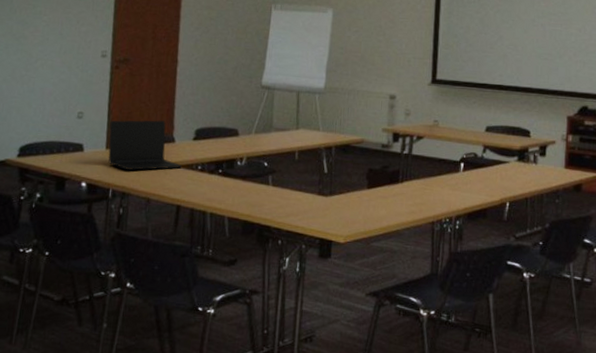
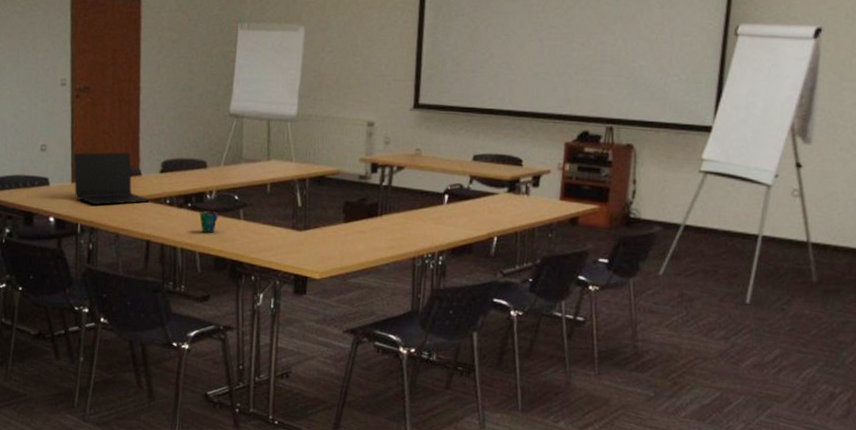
cup: none [229,177,248,199] -> present [199,211,218,234]

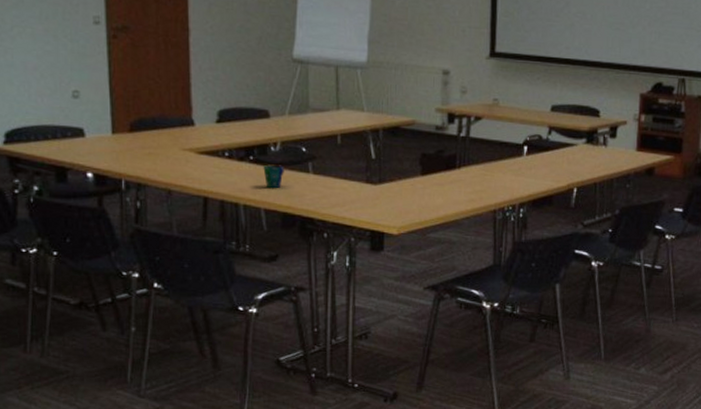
laptop: present [74,152,150,205] -> none [114,100,206,158]

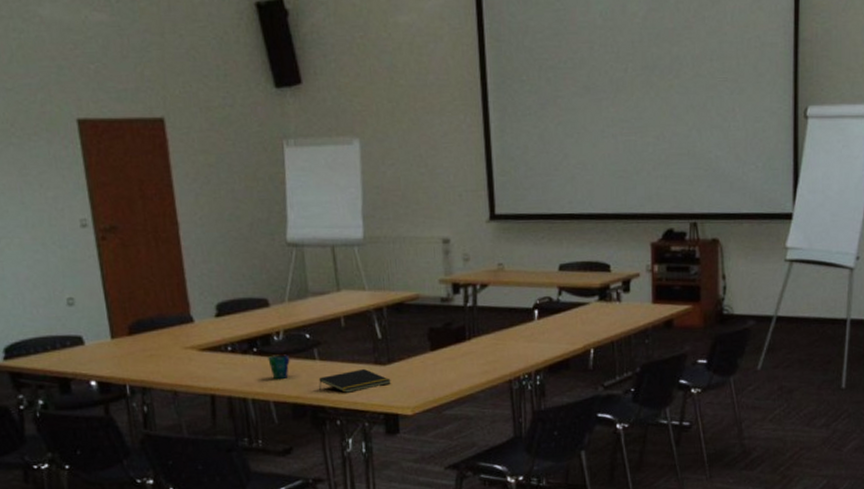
notepad: none [310,186,380,208] -> present [318,369,391,393]

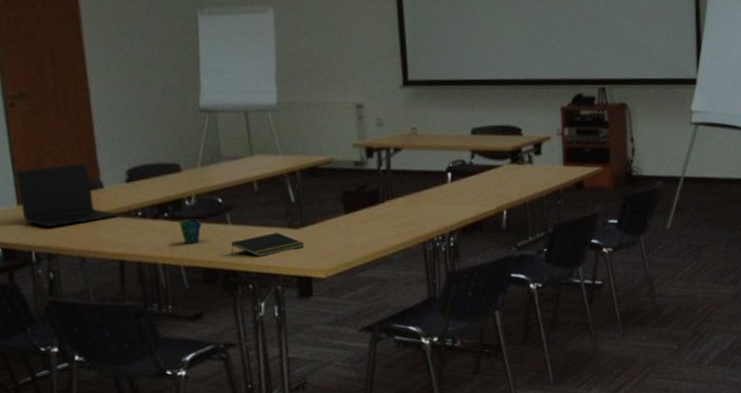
laptop: none [110,298,208,361] -> present [17,163,118,227]

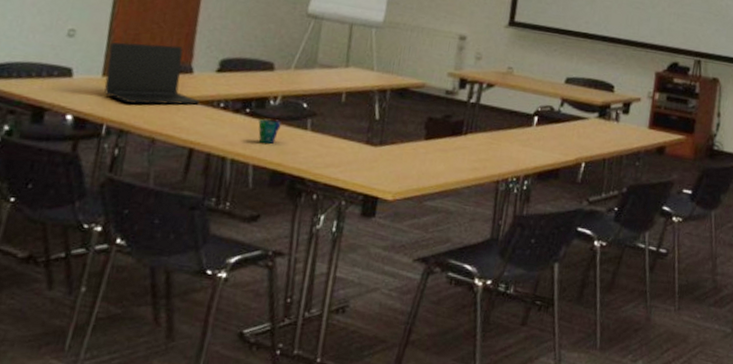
notepad: present [231,233,305,257] -> none [303,146,379,169]

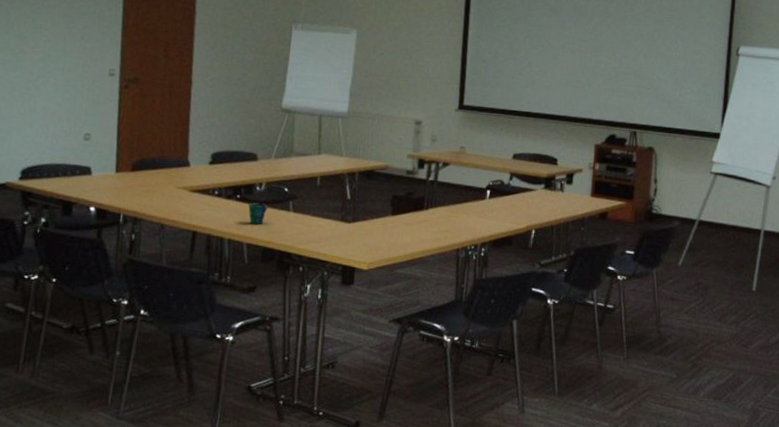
laptop: present [104,42,200,105] -> none [118,142,198,195]

